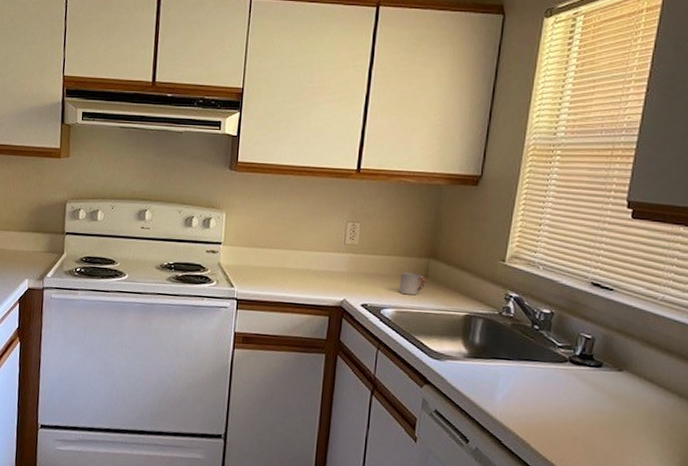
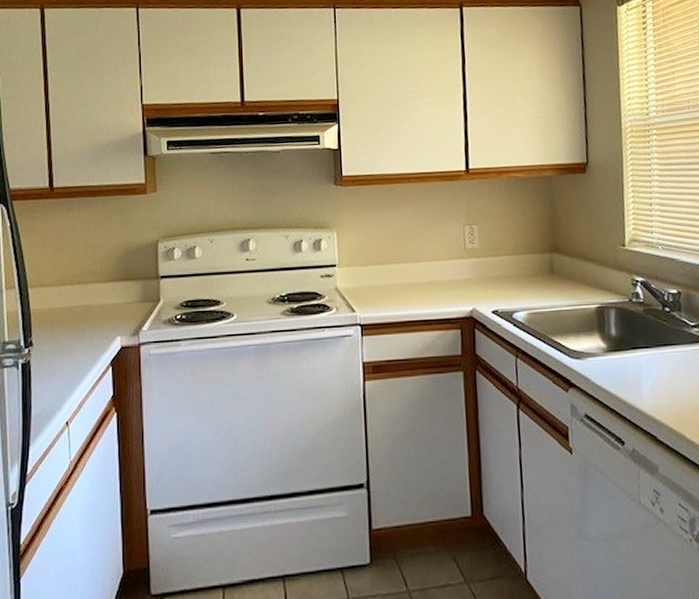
cup: present [398,272,426,296] -> none [526,270,553,294]

